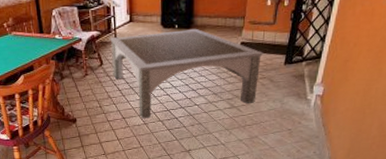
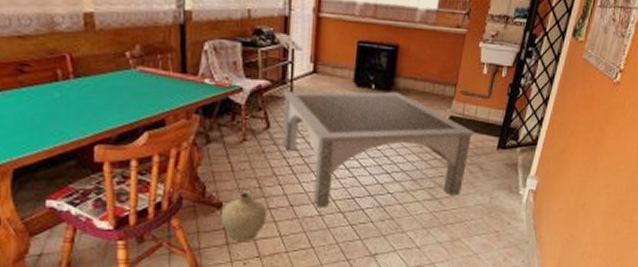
ceramic jug: none [76,110,107,145] -> present [220,191,267,242]

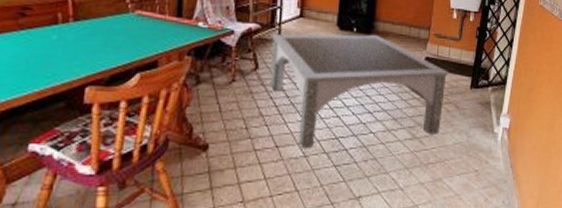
ceramic jug: present [220,191,267,242] -> none [205,133,253,186]

